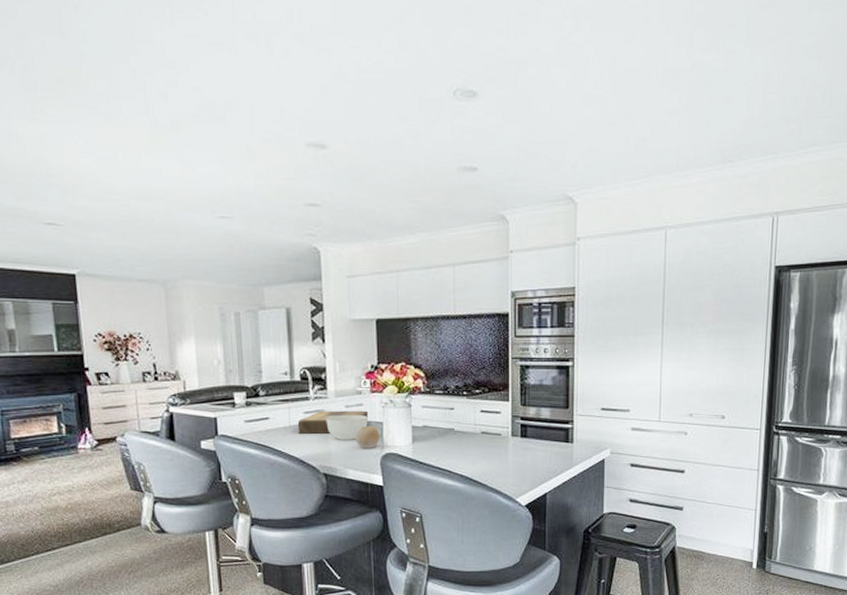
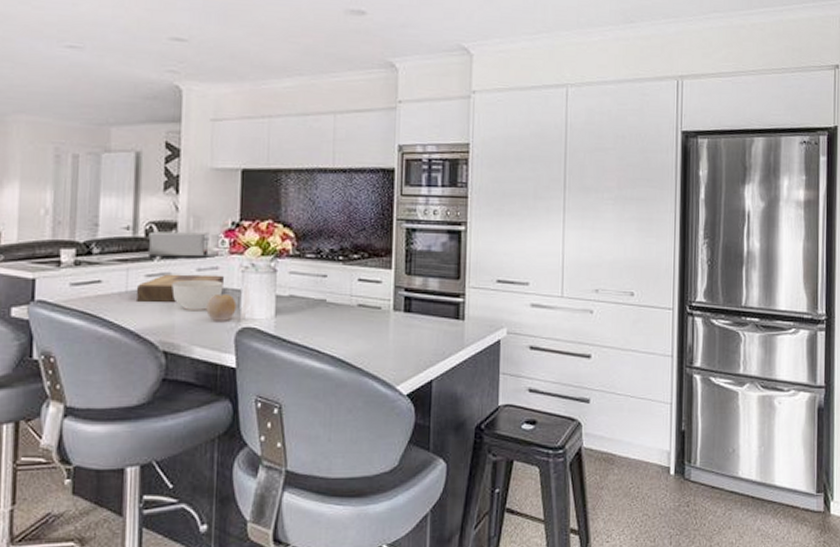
toaster: none [303,374,354,398] -> present [147,231,210,259]

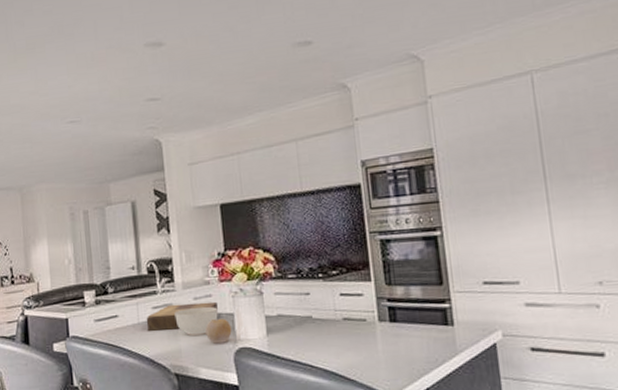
toaster: present [147,231,210,259] -> none [150,264,202,292]

